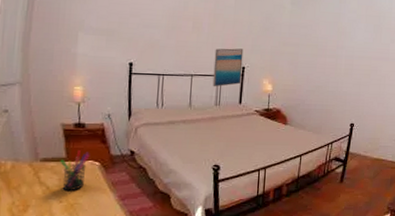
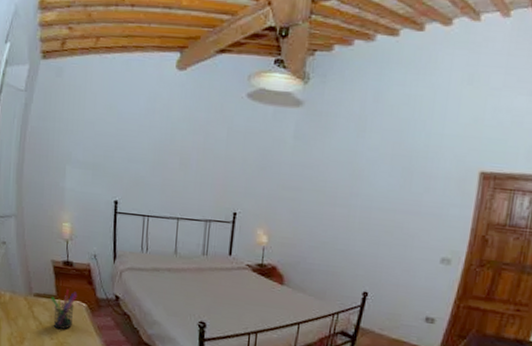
wall art: present [212,48,244,87] -> none [200,189,236,234]

